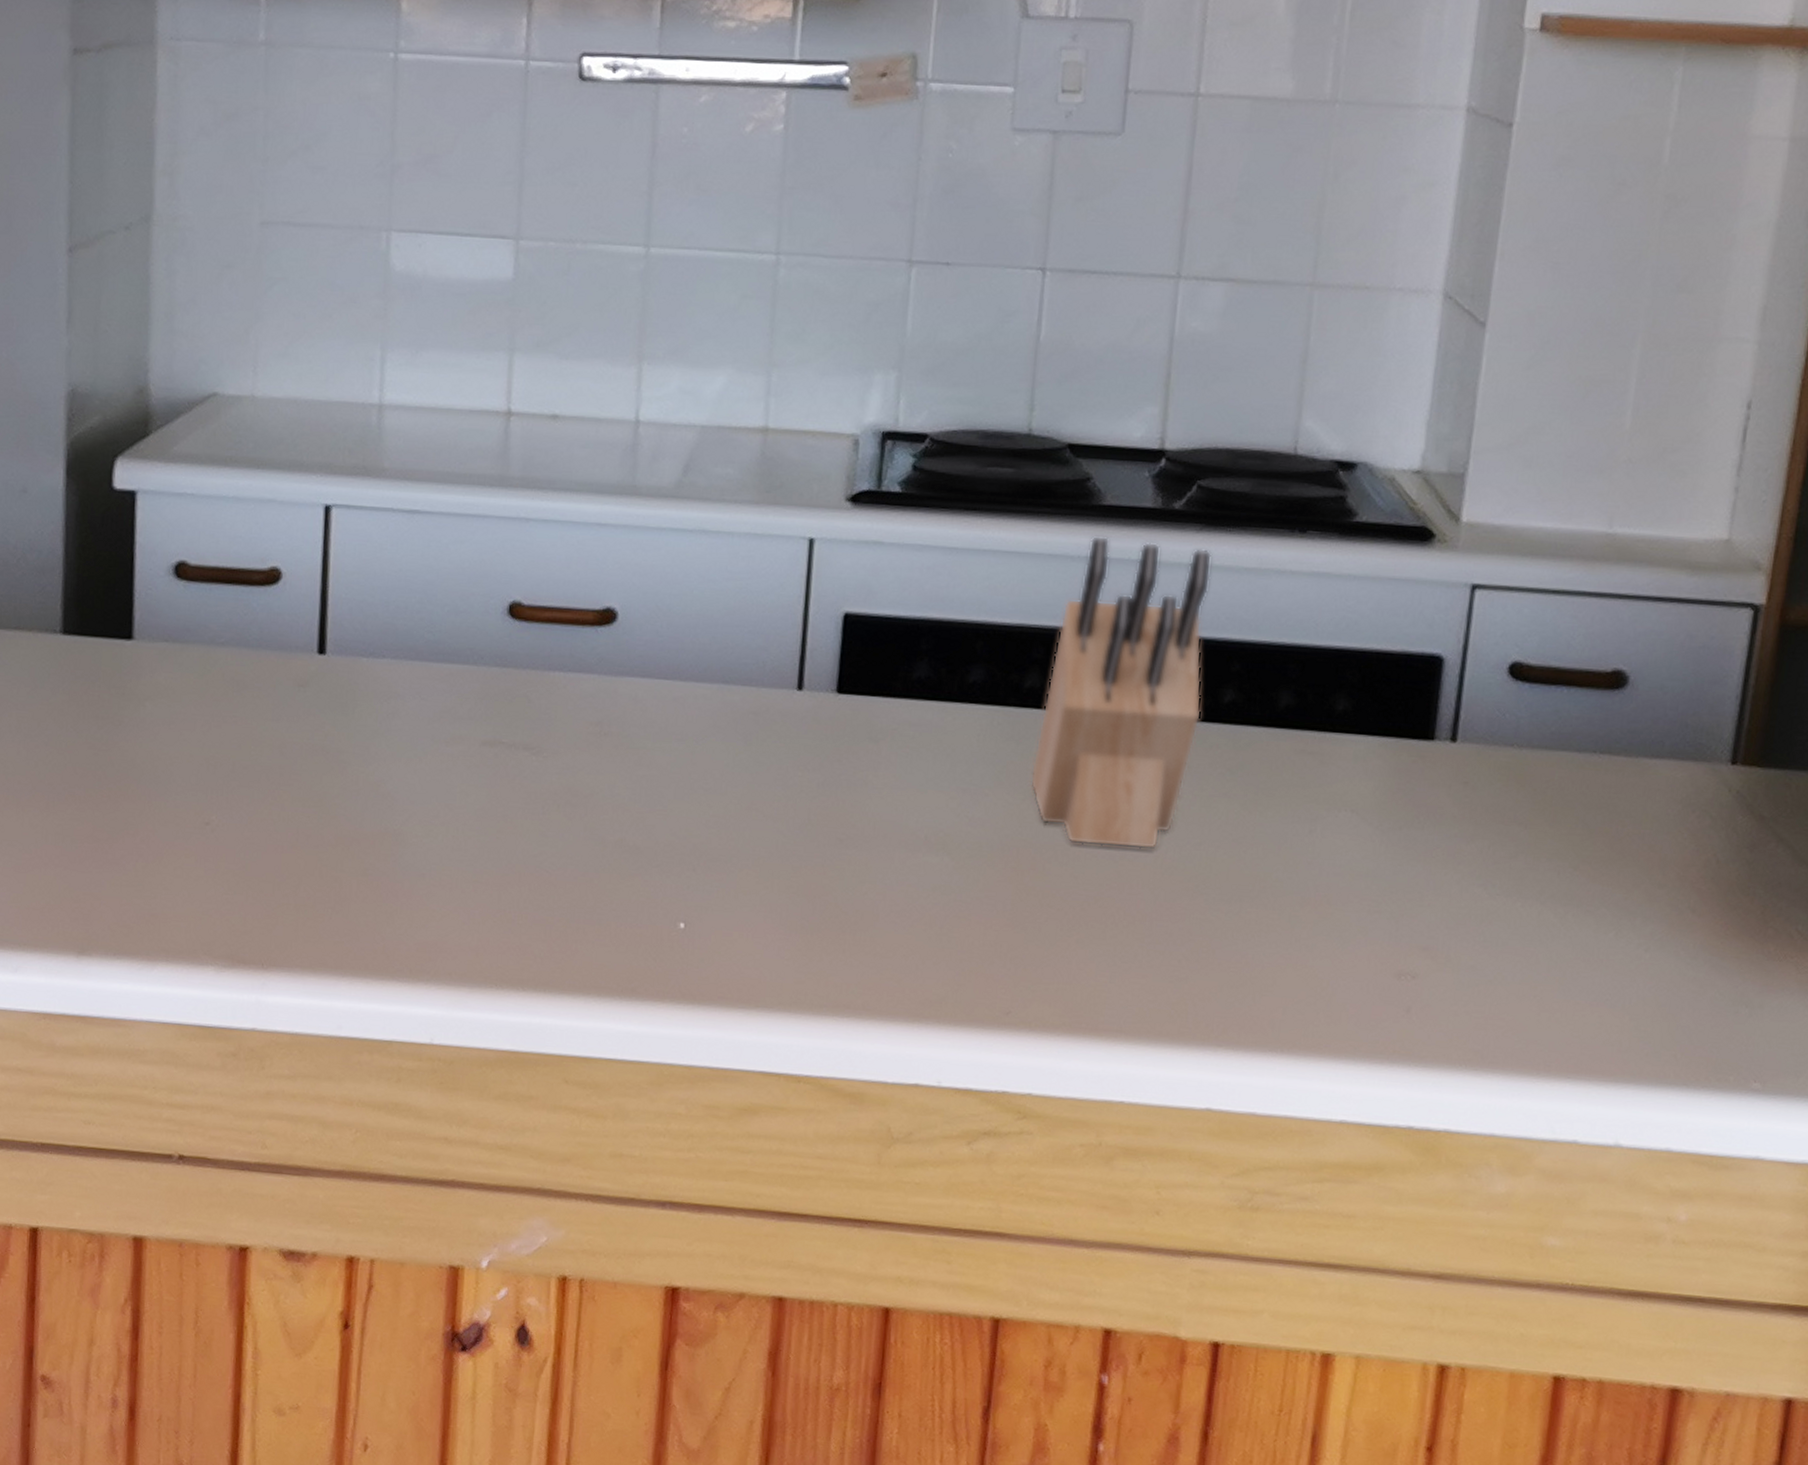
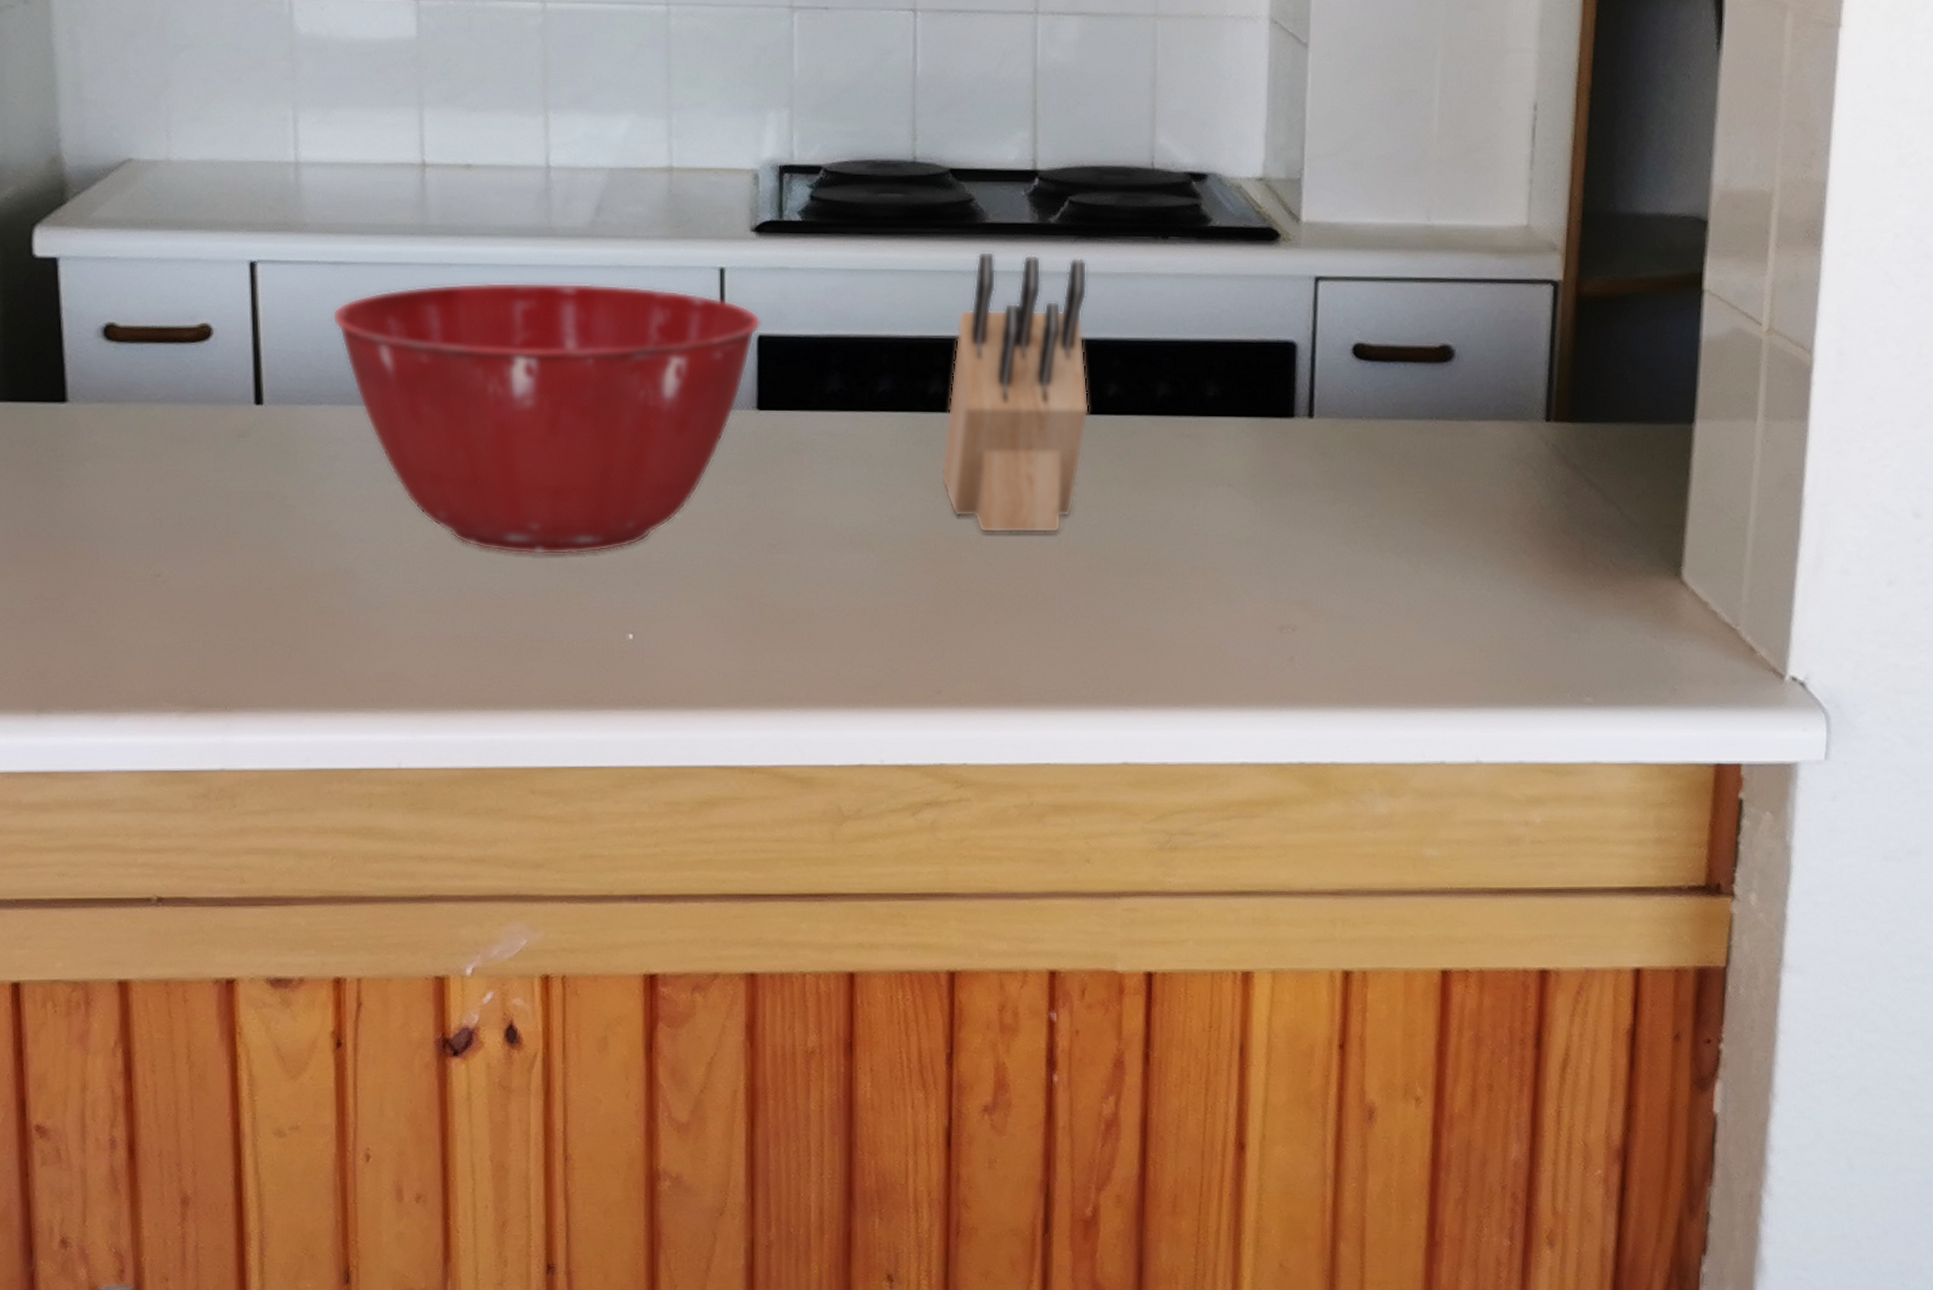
mixing bowl: none [402,539,849,834] -> present [332,282,761,555]

